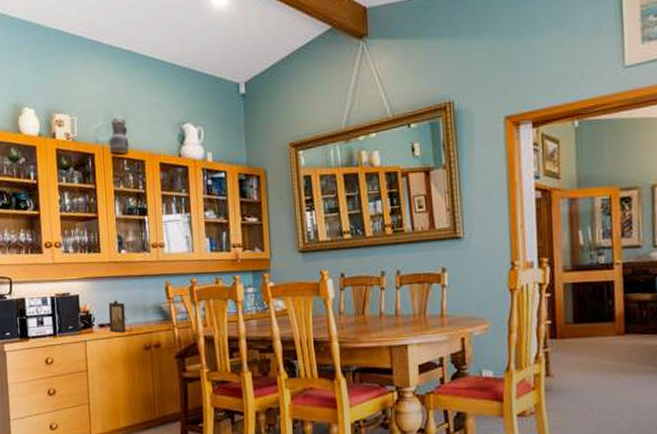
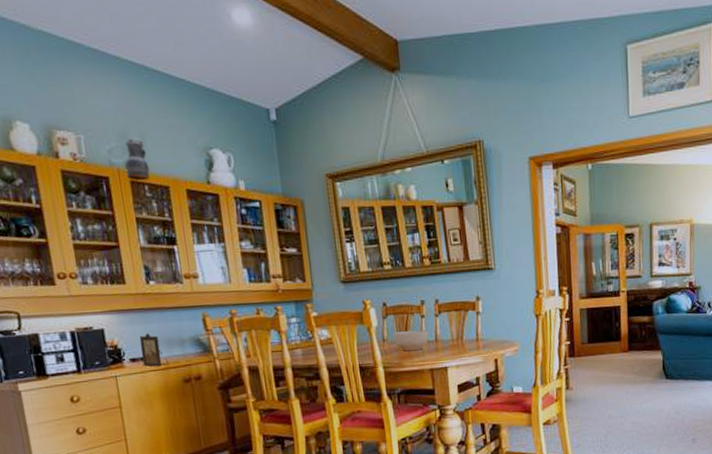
bowl: none [350,303,389,326] -> present [393,329,429,352]

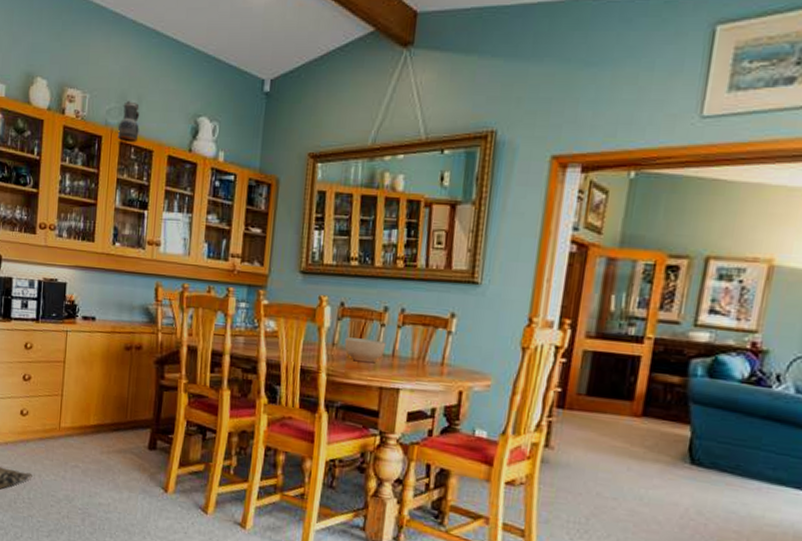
photo frame: present [140,333,170,367] -> none [92,294,116,329]

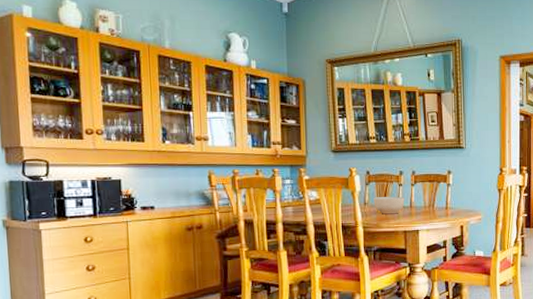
ceramic jug: present [117,101,140,143] -> none [154,21,176,55]

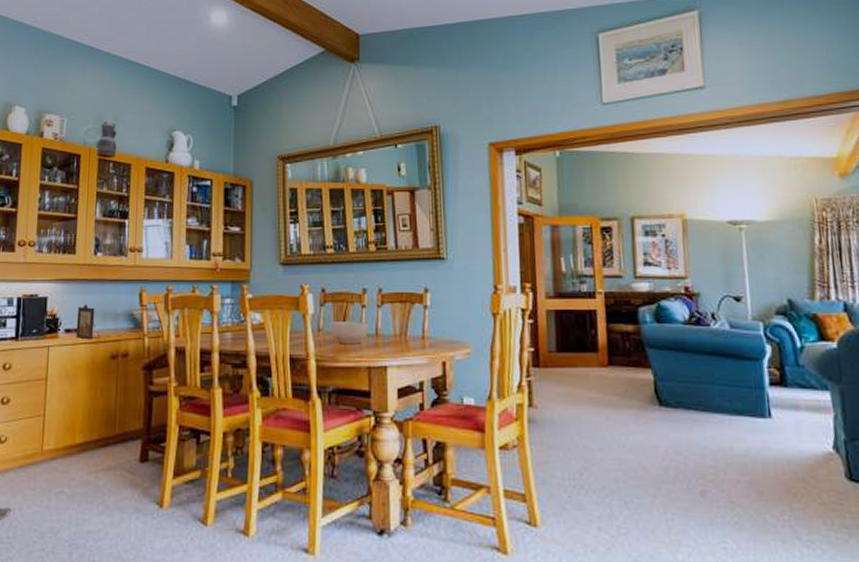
photo frame: none [151,186,175,216] -> present [76,304,100,340]
ceramic jug: none [154,21,176,55] -> present [95,122,117,158]

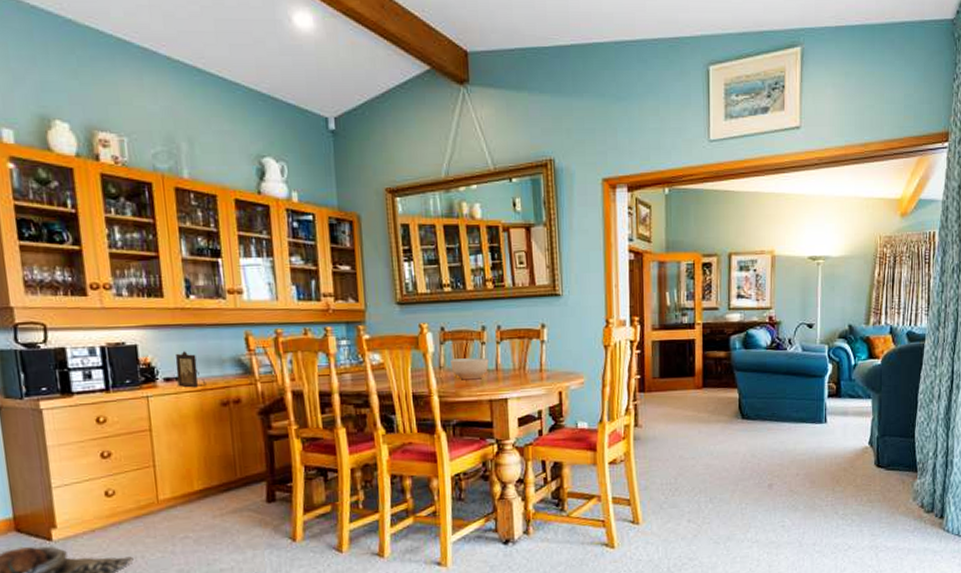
ceramic jug: present [95,122,117,158] -> none [169,144,197,188]

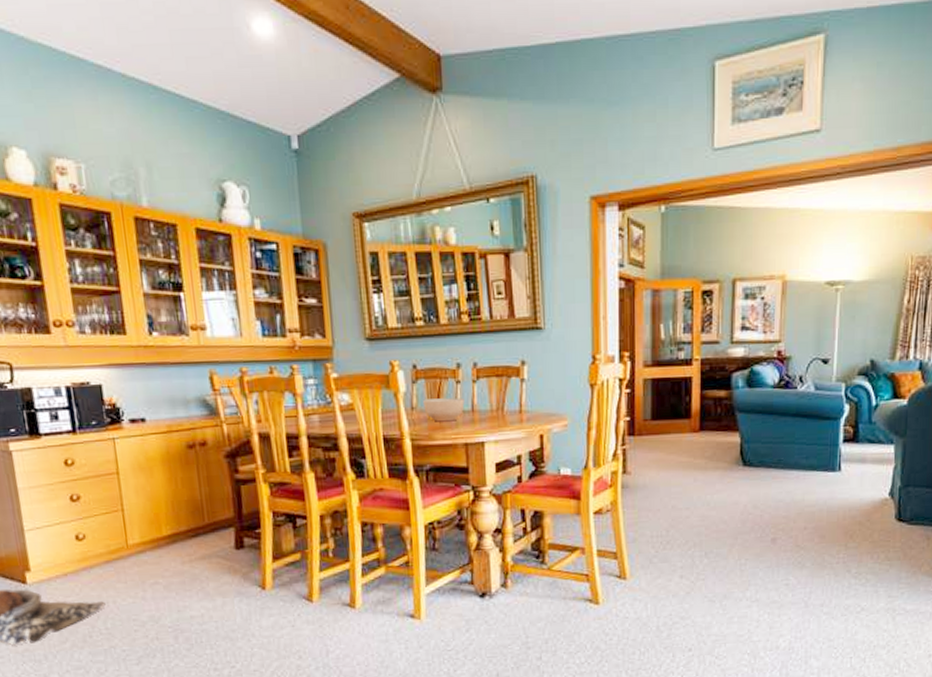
photo frame: present [175,351,207,388] -> none [140,391,172,430]

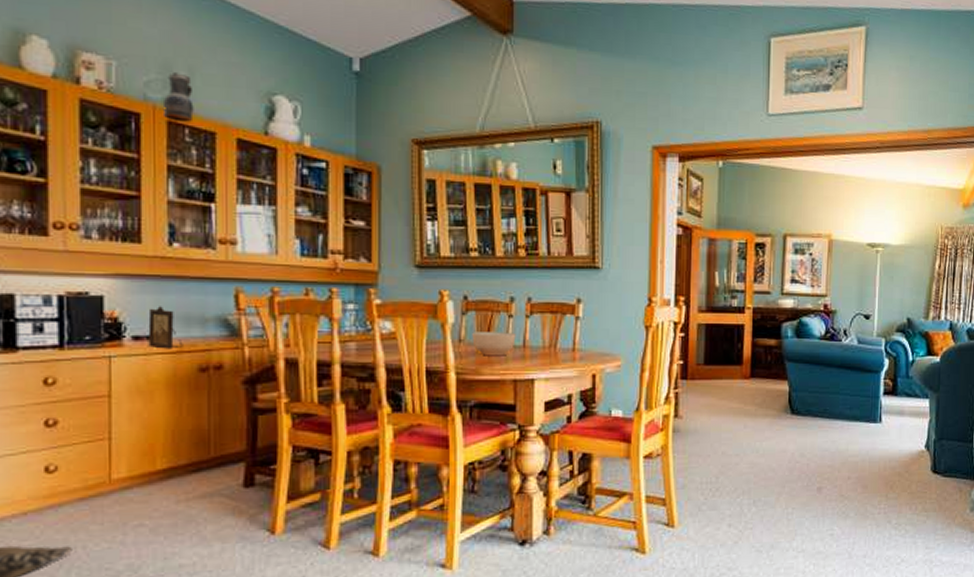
ceramic jug: none [128,169,157,217] -> present [162,72,194,122]
photo frame: none [140,391,172,430] -> present [148,306,183,349]

